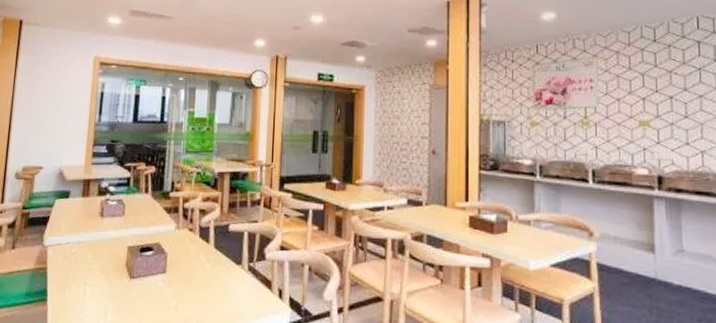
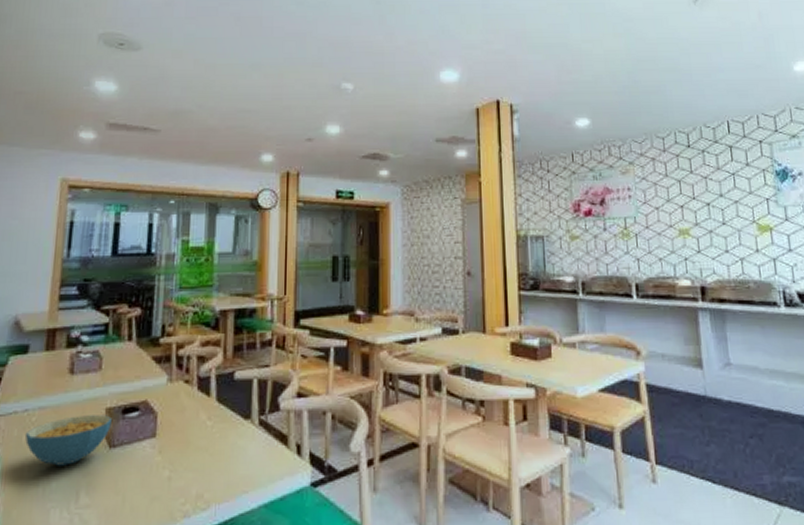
cereal bowl: none [67,251,133,290] -> present [24,415,113,466]

